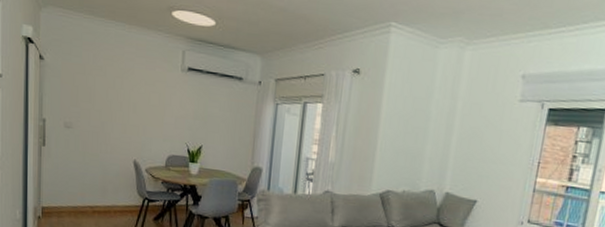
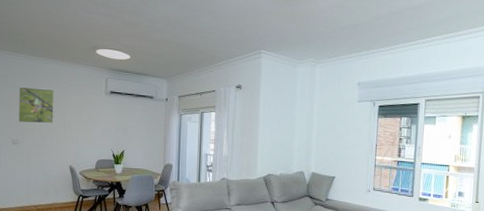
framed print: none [72,54,118,106] -> present [18,86,54,124]

